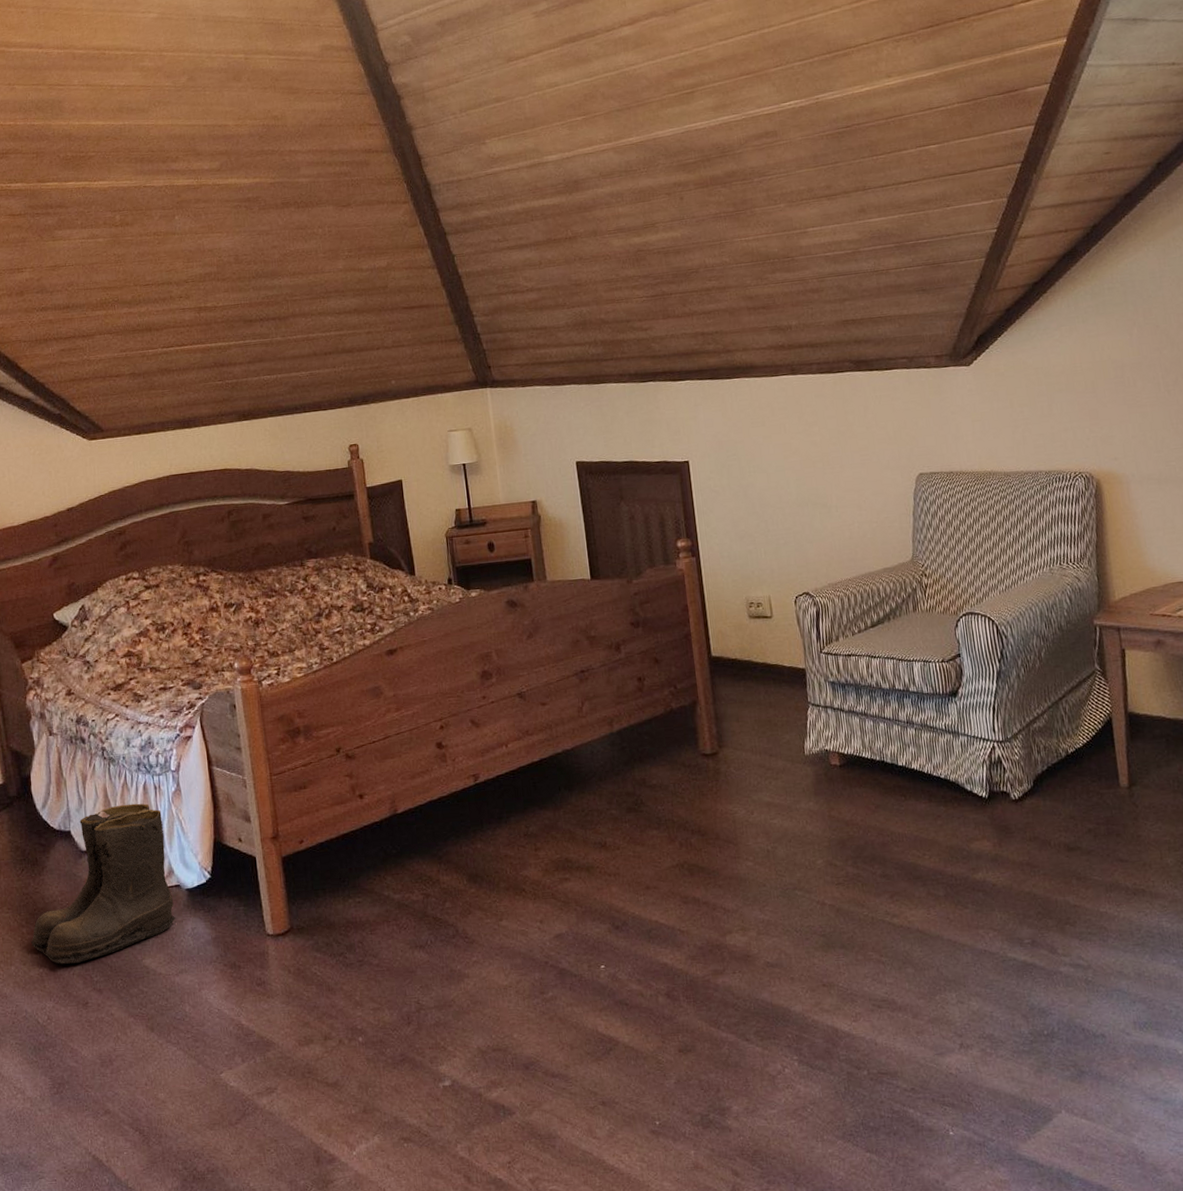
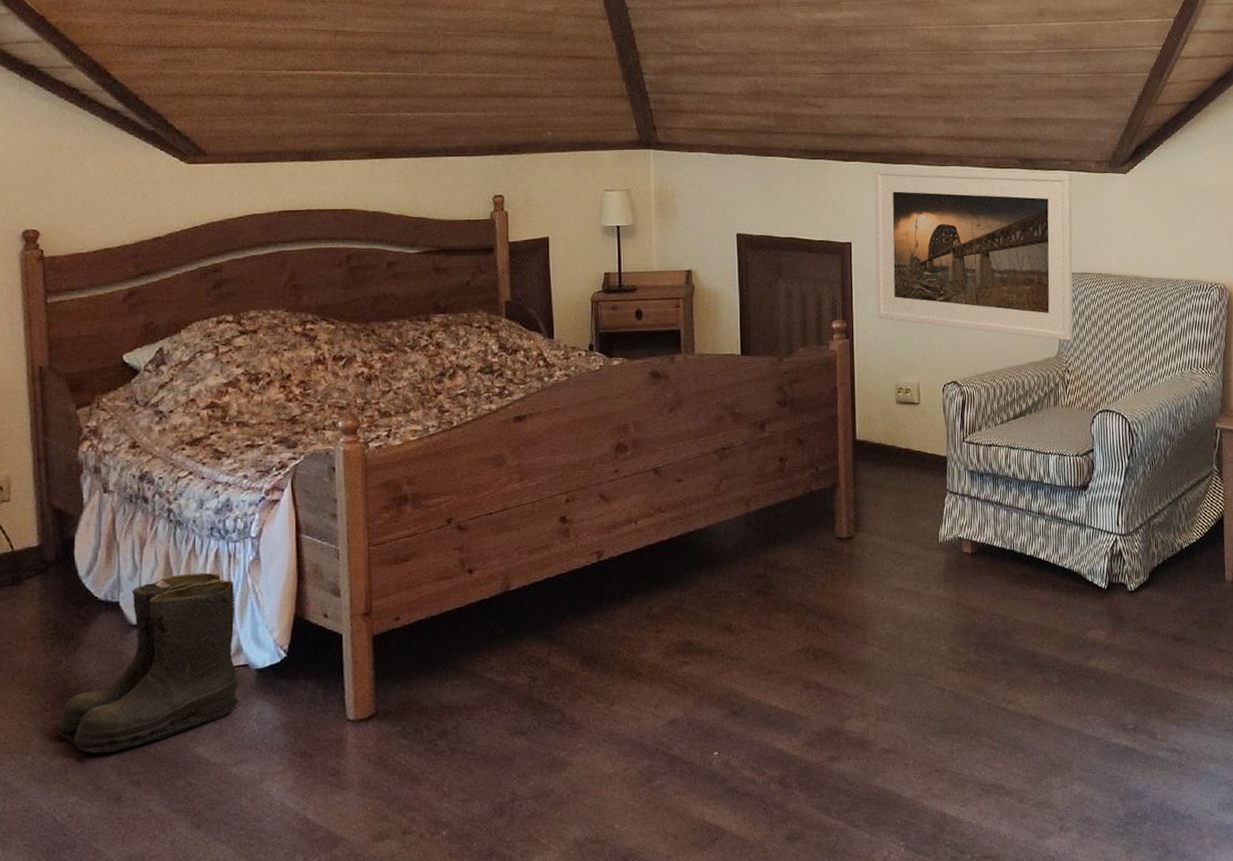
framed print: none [704,371,927,544] -> present [874,167,1073,341]

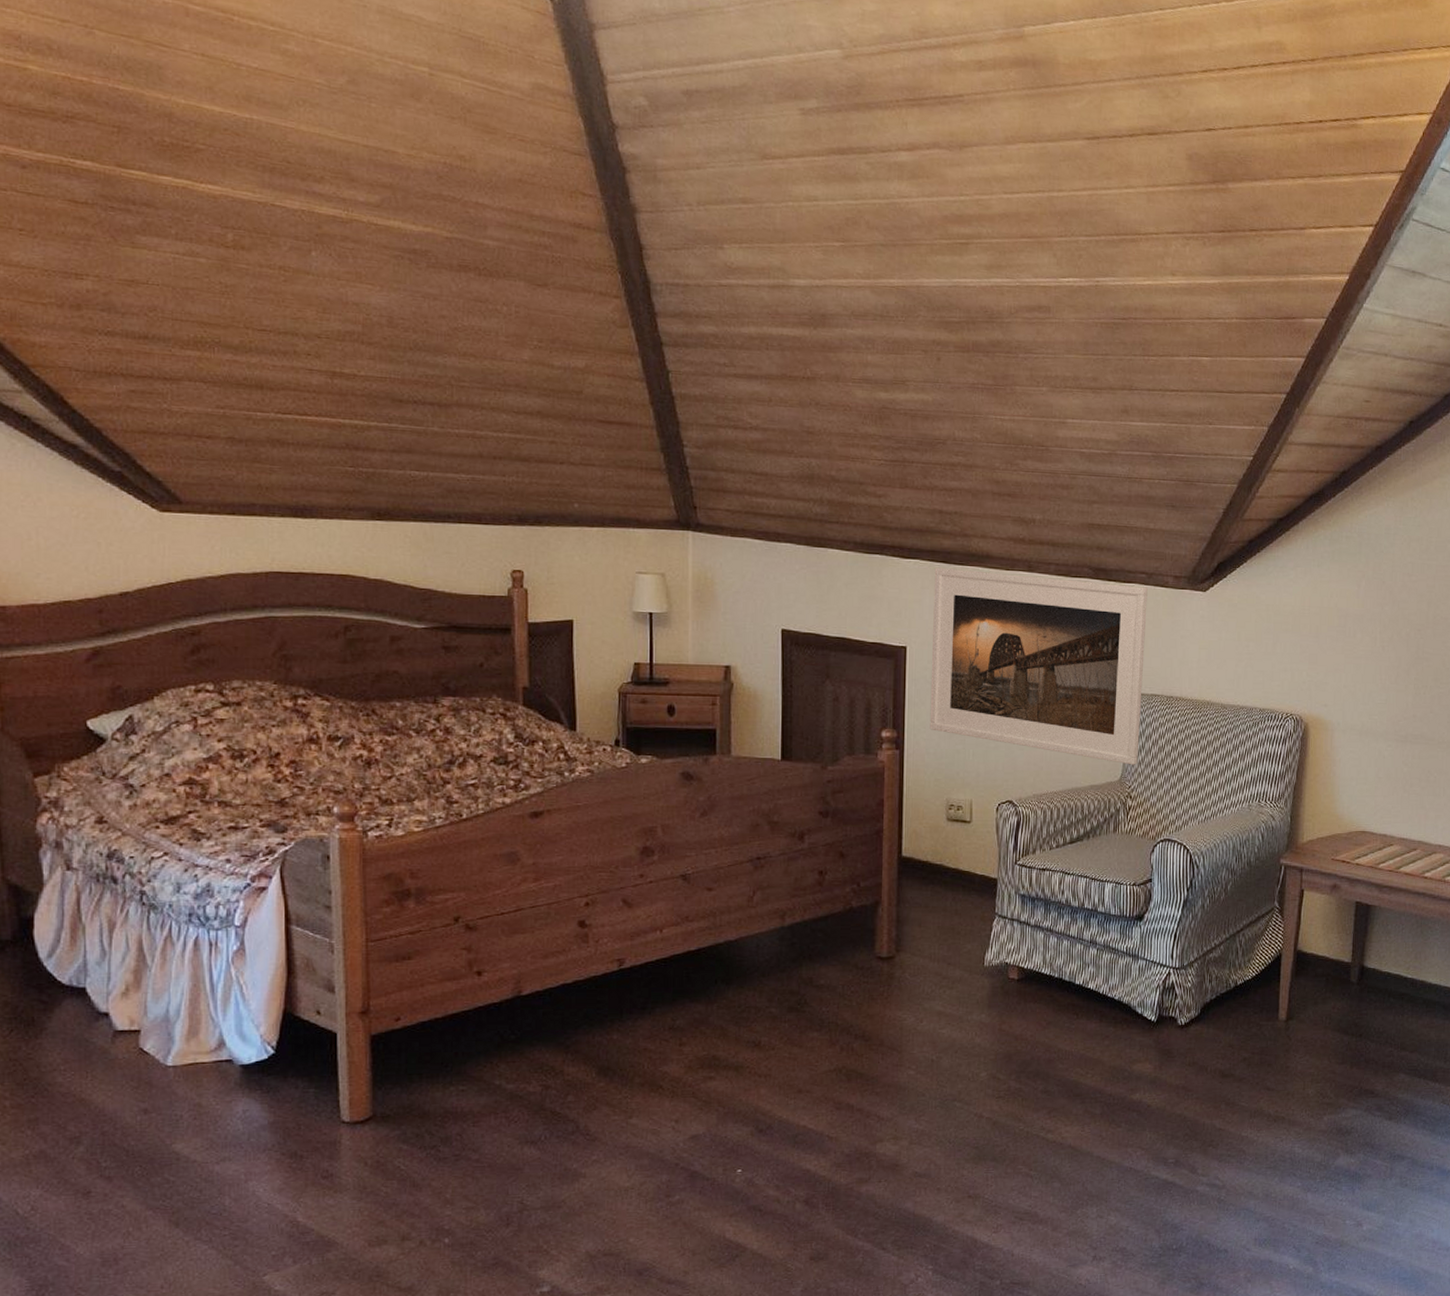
boots: present [56,572,240,754] -> none [16,961,223,1146]

